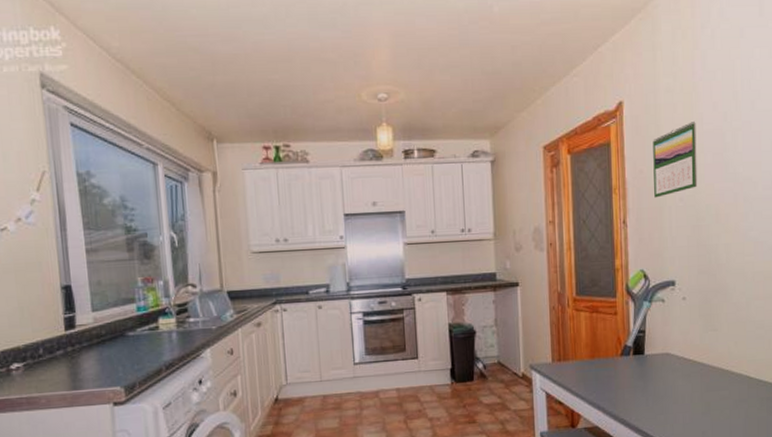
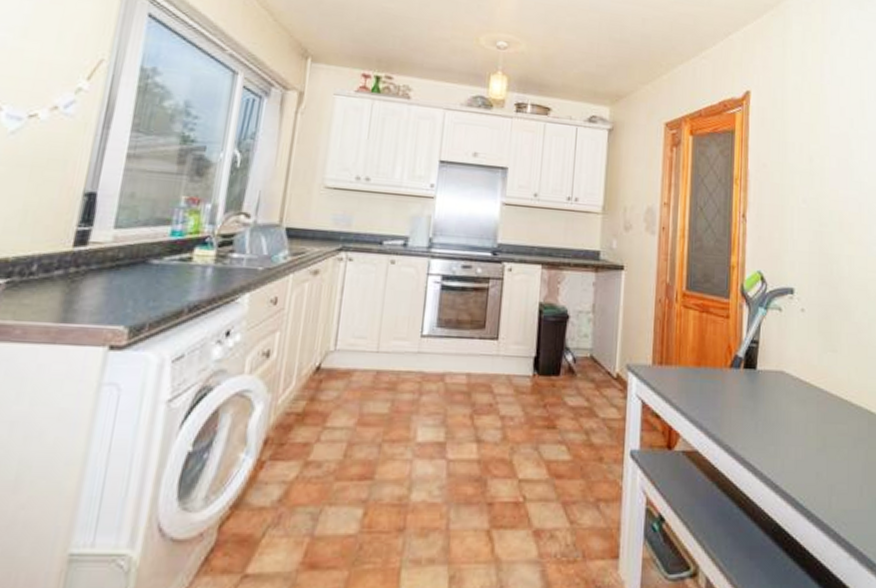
calendar: present [653,120,698,198] -> none [777,122,822,196]

